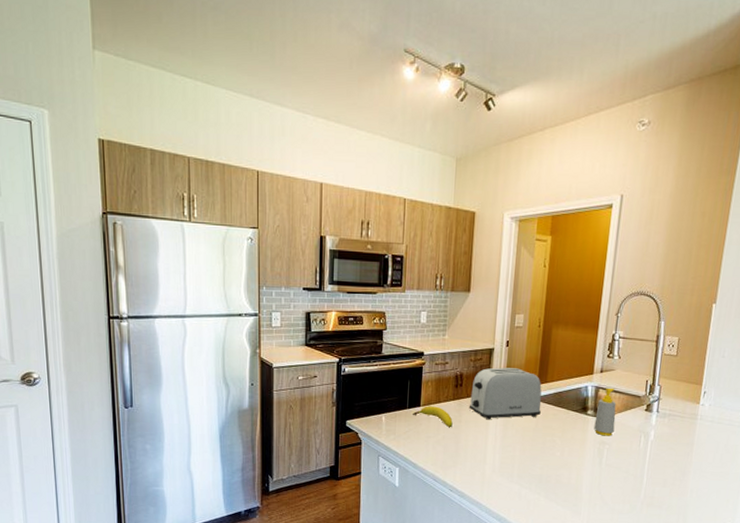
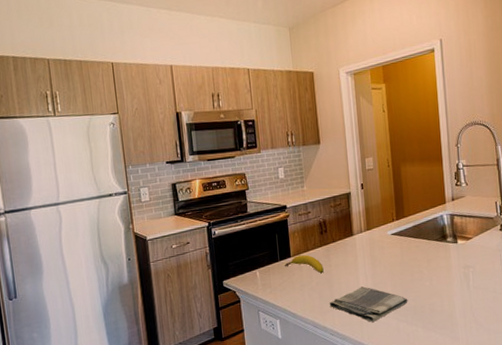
dish towel: none [453,447,535,484] -> present [329,286,408,322]
toaster: present [469,367,542,420] -> none [336,207,404,261]
soap bottle: present [594,388,617,436] -> none [455,213,475,260]

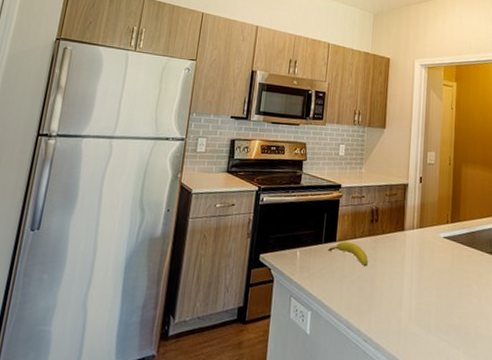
dish towel: present [329,286,408,322] -> none [367,290,453,335]

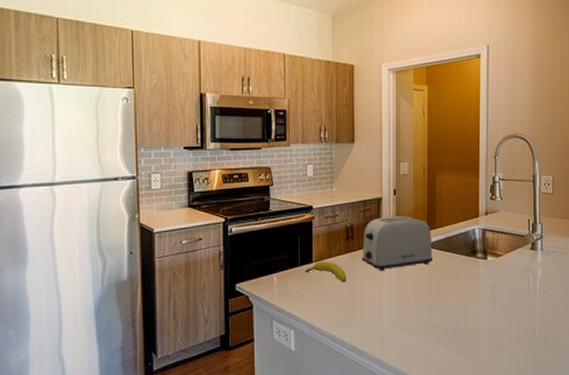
toaster: none [384,203,456,260] -> present [361,216,433,271]

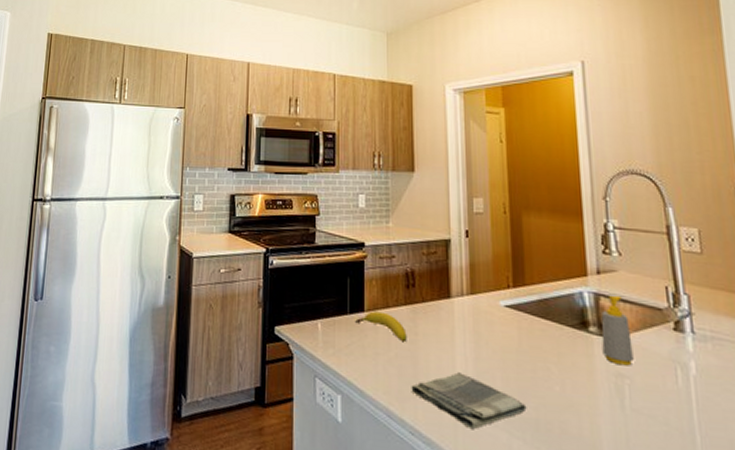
dish towel: none [349,299,432,338] -> present [411,372,527,429]
toaster: present [361,216,433,271] -> none [426,263,523,334]
soap bottle: none [485,229,504,278] -> present [601,295,634,366]

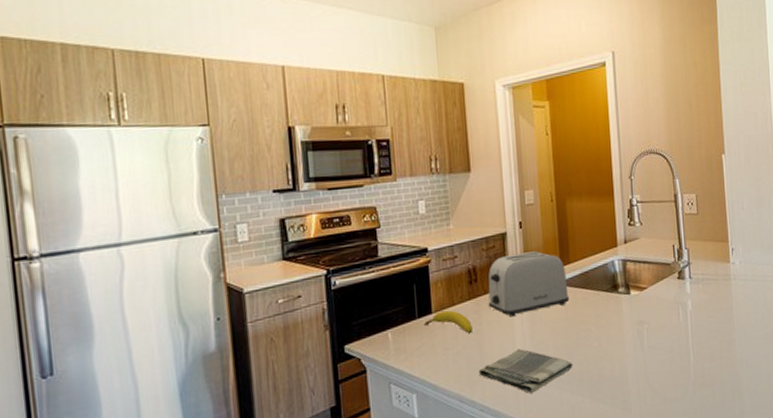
toaster: none [426,263,523,334] -> present [488,251,569,317]
soap bottle: present [601,295,634,366] -> none [627,258,650,315]

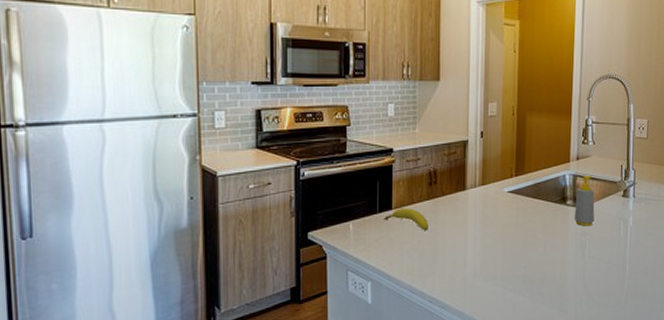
dish towel: present [478,349,573,393] -> none [430,249,518,289]
toaster: present [488,251,569,317] -> none [445,160,521,219]
soap bottle: none [627,258,650,315] -> present [574,175,595,227]

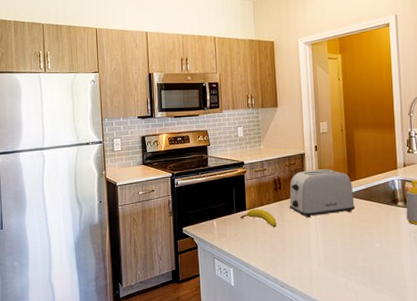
toaster: none [445,160,521,219] -> present [289,169,355,218]

